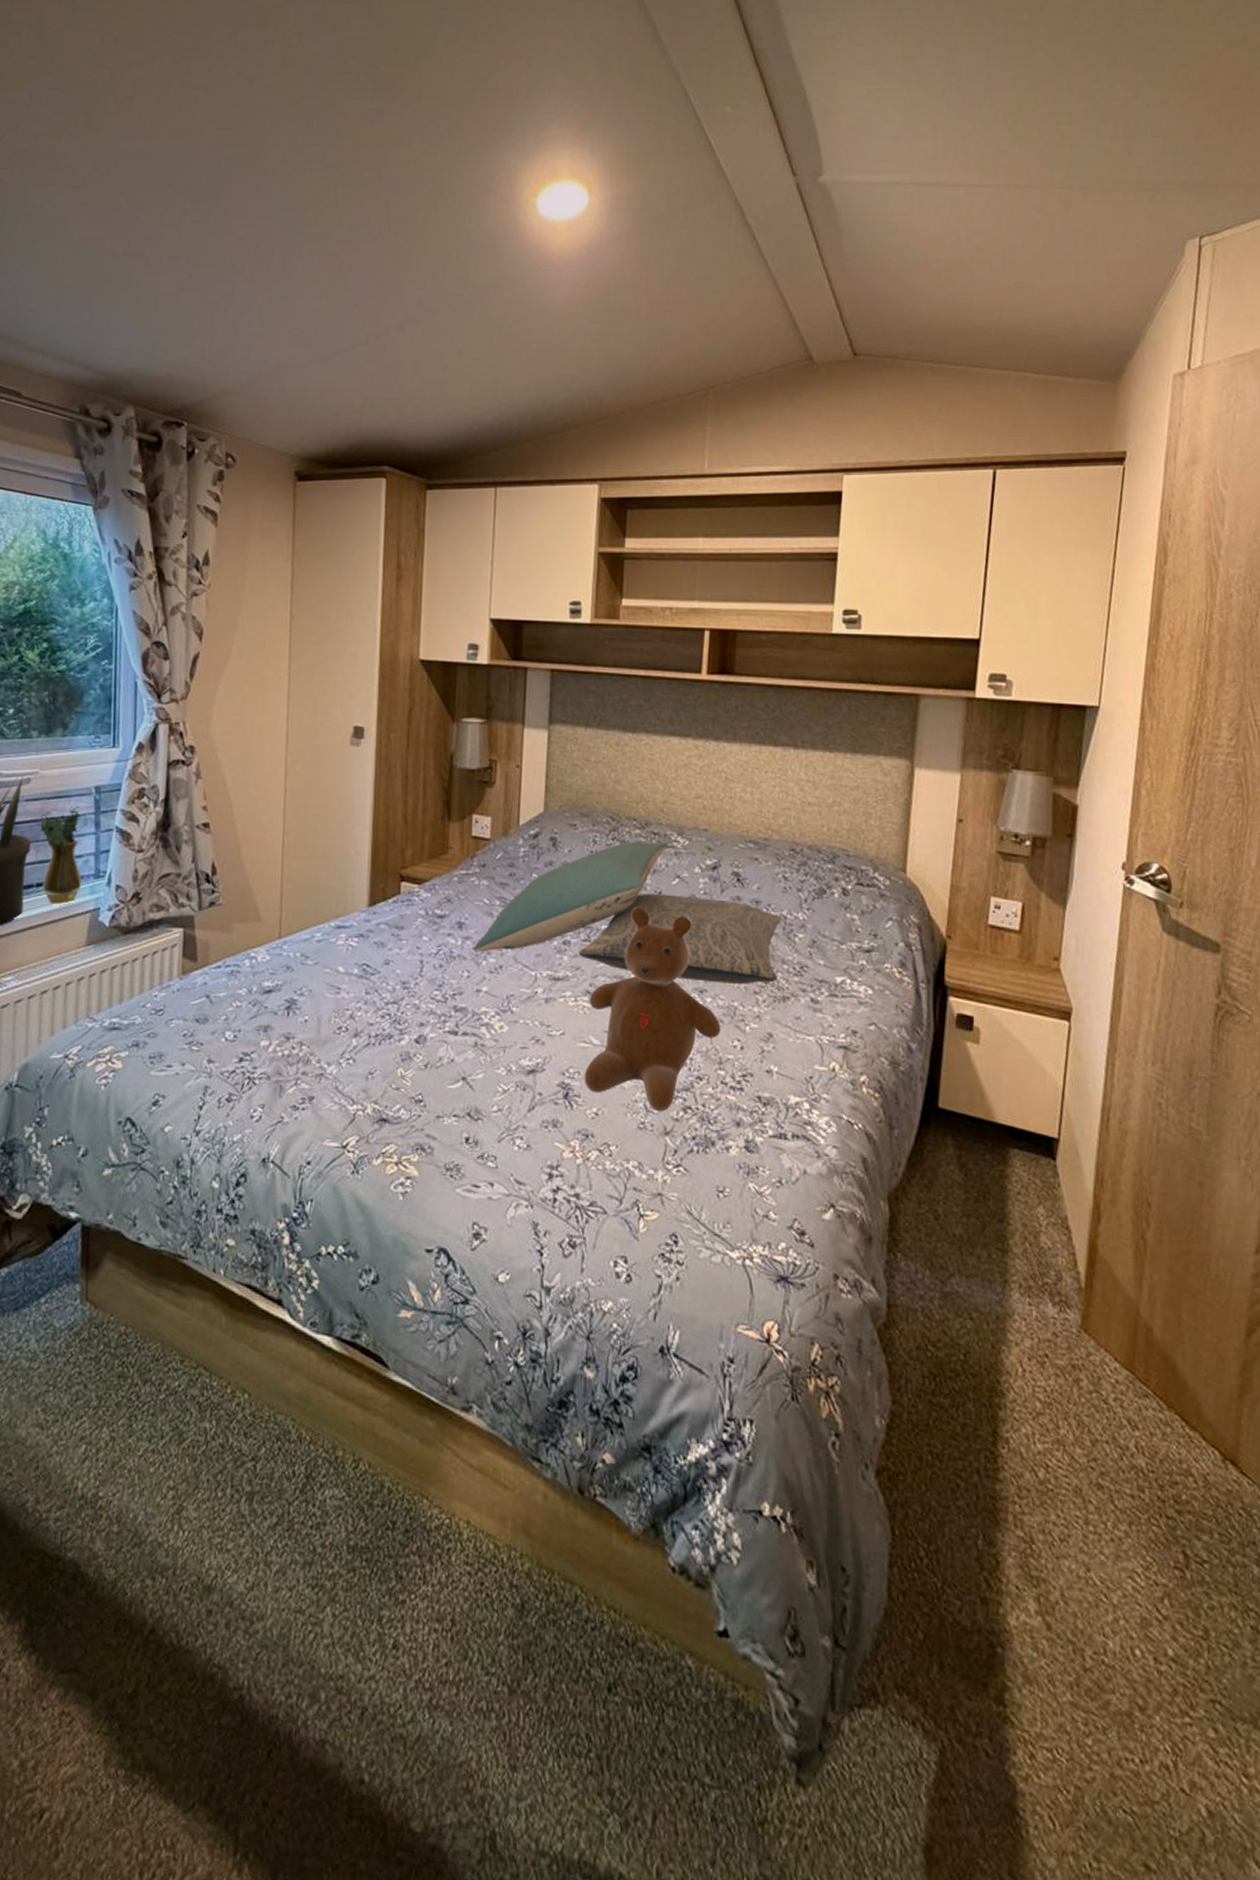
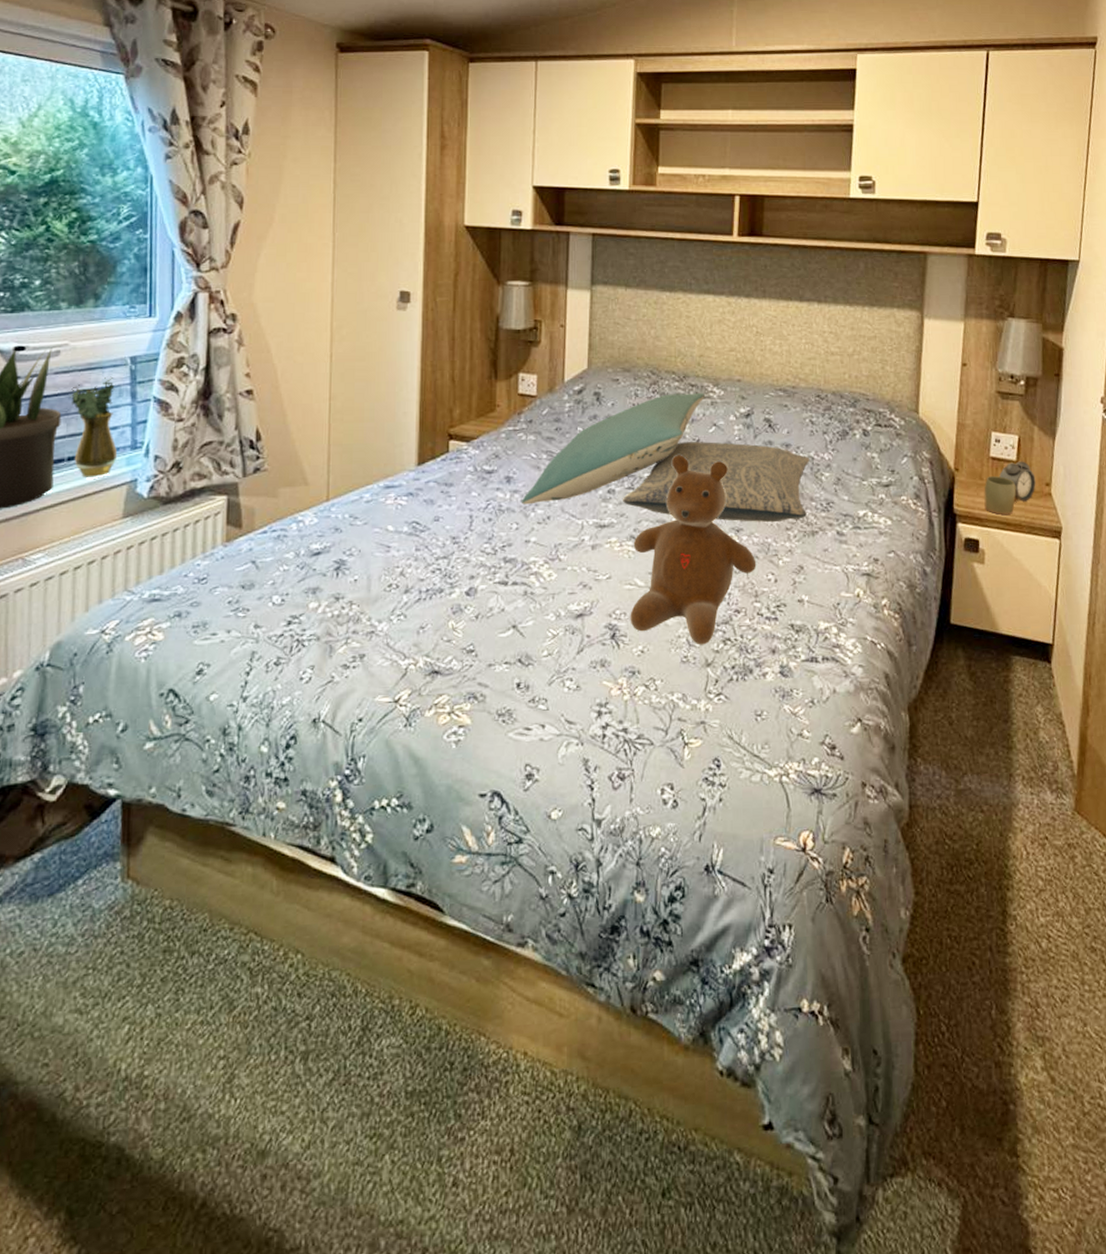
mug: none [980,947,1019,990] -> present [984,476,1017,515]
alarm clock: none [999,931,1042,977] -> present [999,461,1036,502]

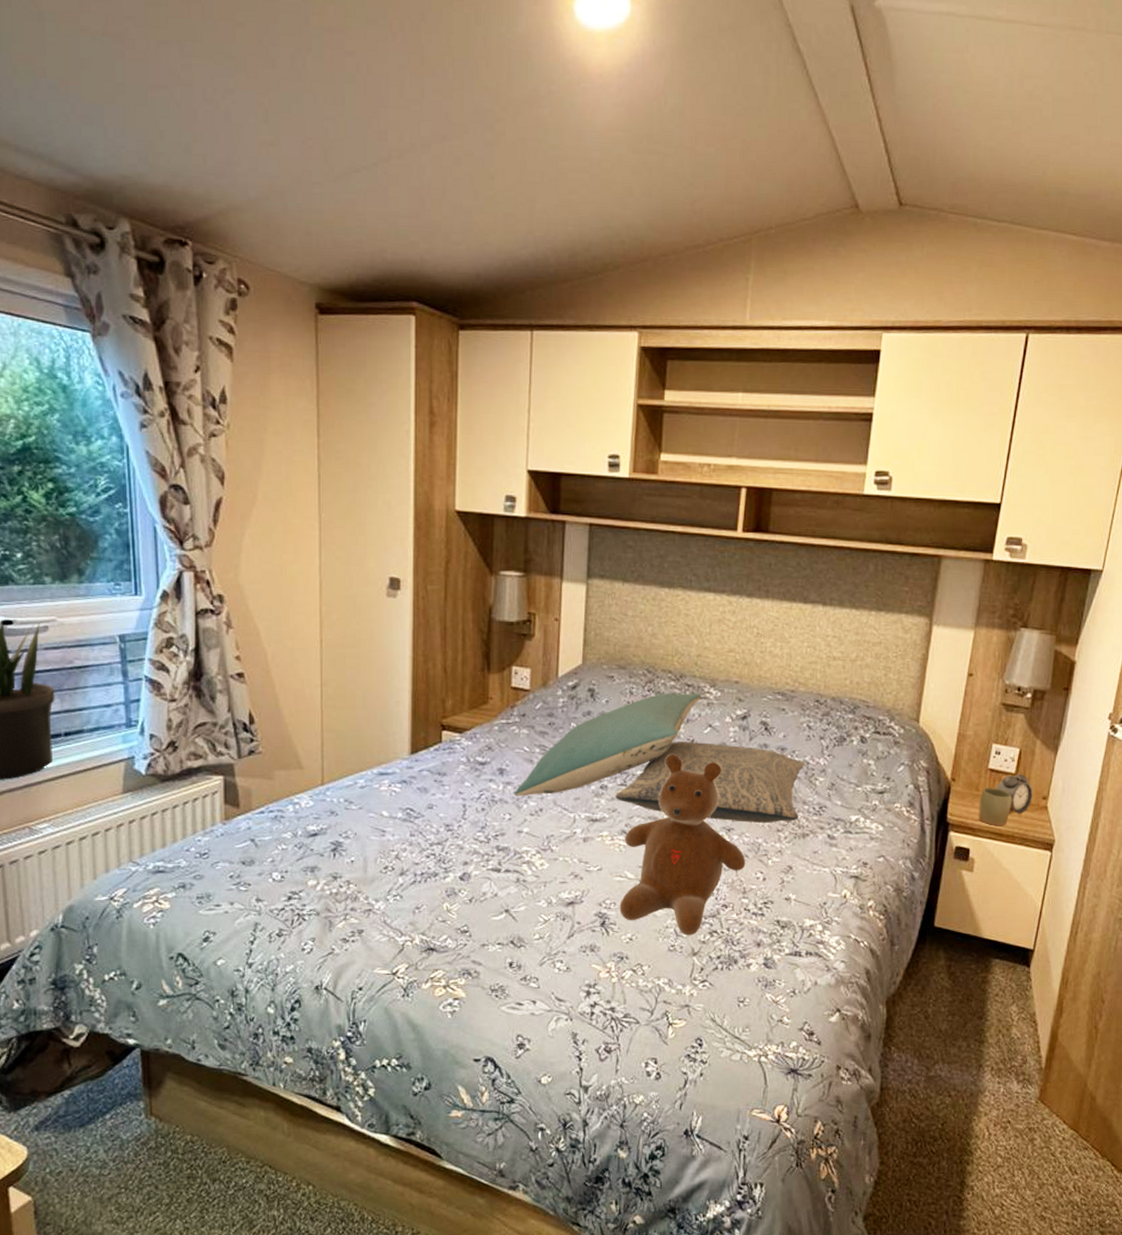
vase: present [70,376,118,478] -> none [61,654,113,753]

